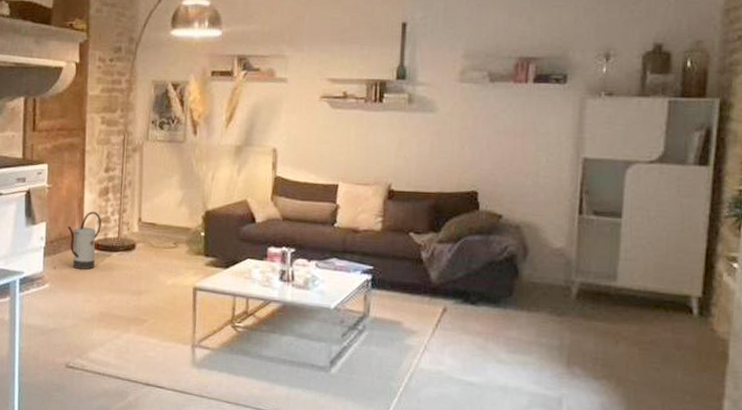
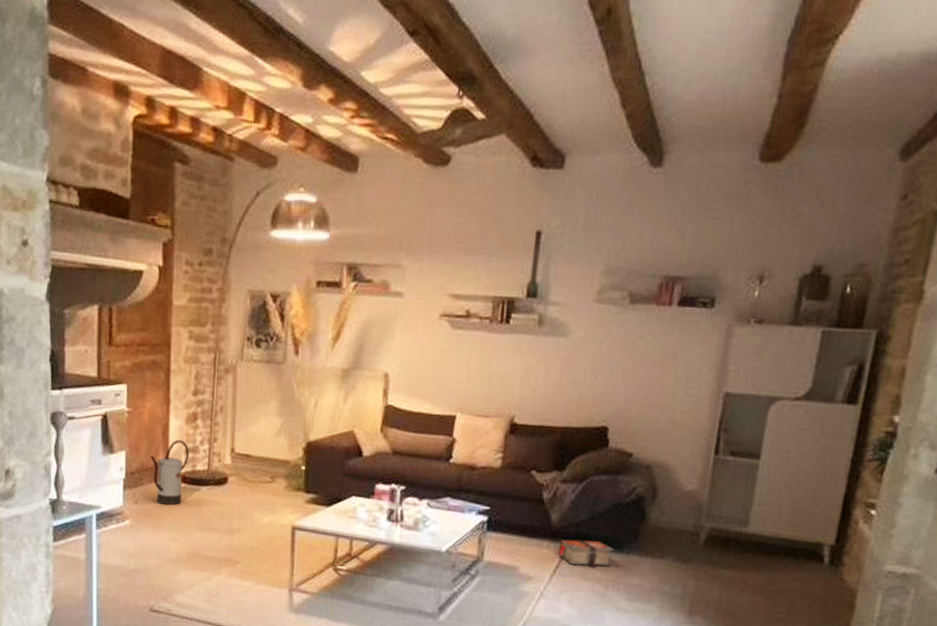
bible: none [439,295,492,321] -> present [558,539,614,567]

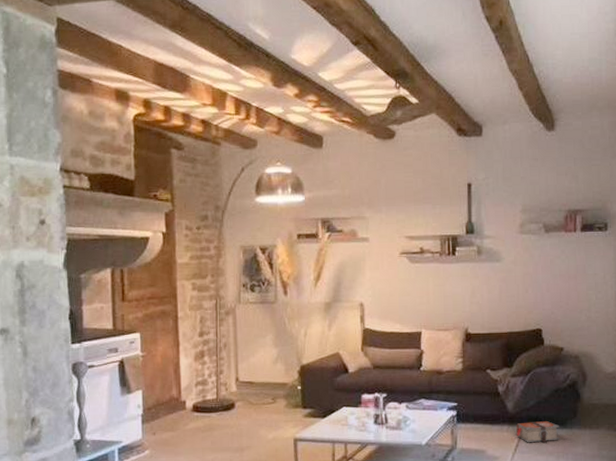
watering can: present [150,439,189,505] -> none [165,375,199,433]

